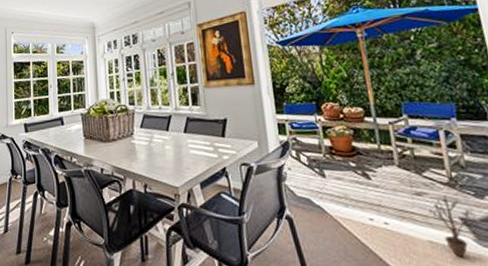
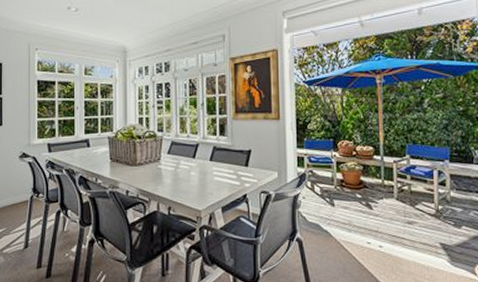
decorative plant: present [426,195,477,258] -> none [411,224,452,275]

